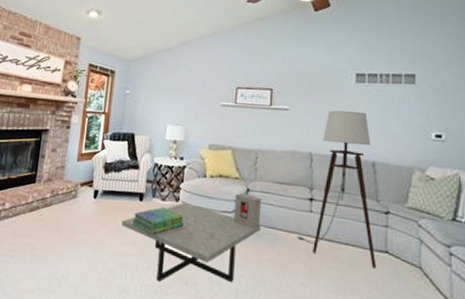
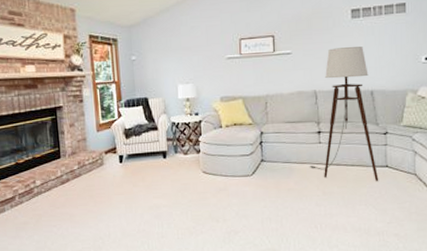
coffee table: present [121,203,261,282] -> none [150,153,277,224]
stack of books: present [132,207,184,236] -> none [159,160,208,187]
decorative box: present [234,193,261,229] -> none [251,136,276,167]

